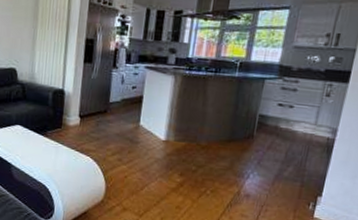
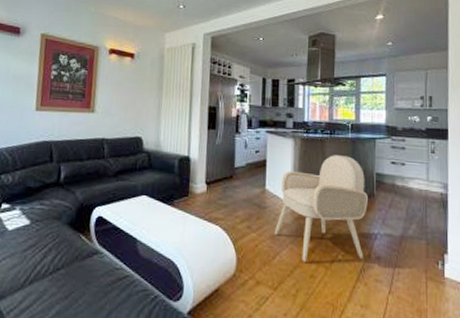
armchair: none [144,94,247,196] -> present [274,155,368,262]

